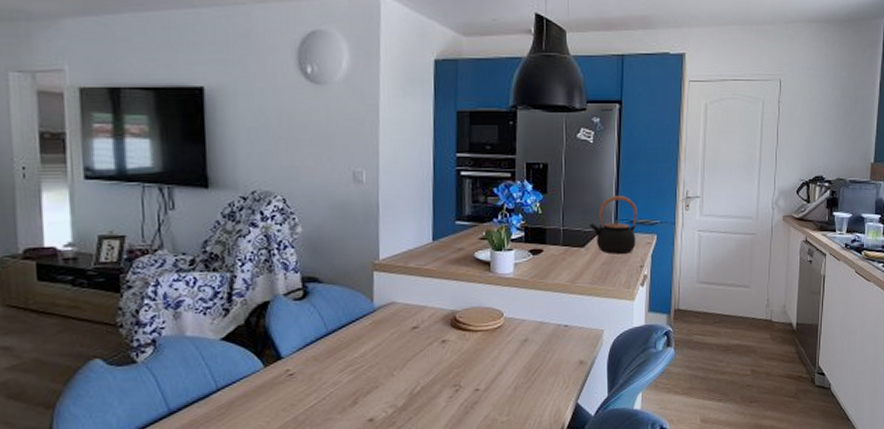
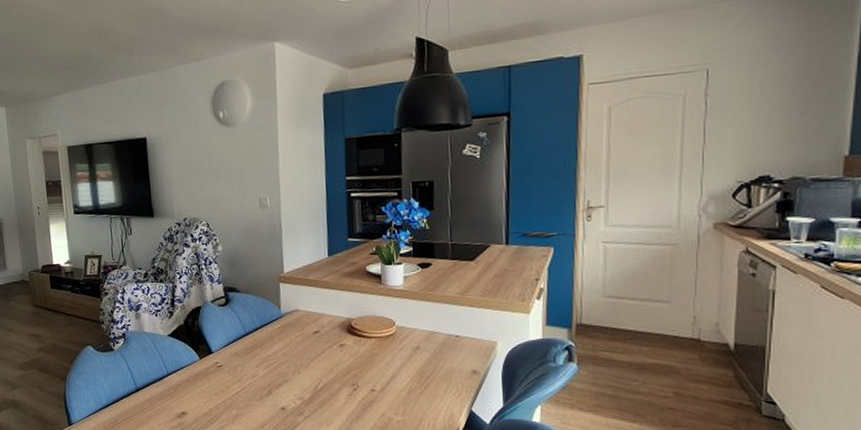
teapot: present [588,195,637,254] -> none [477,208,531,268]

